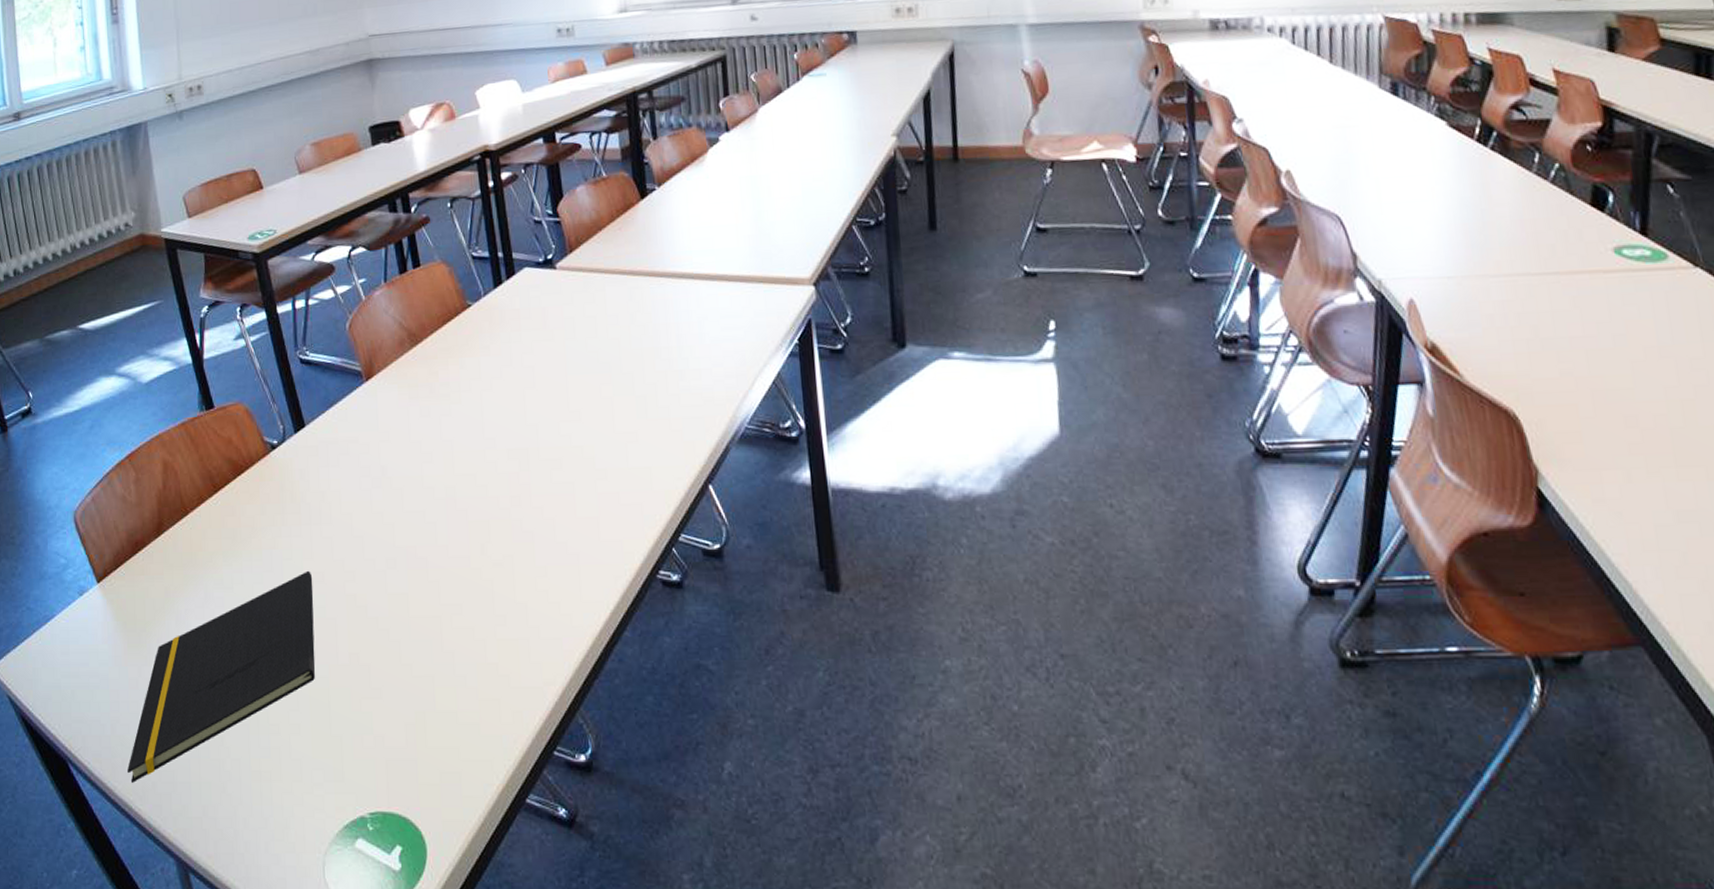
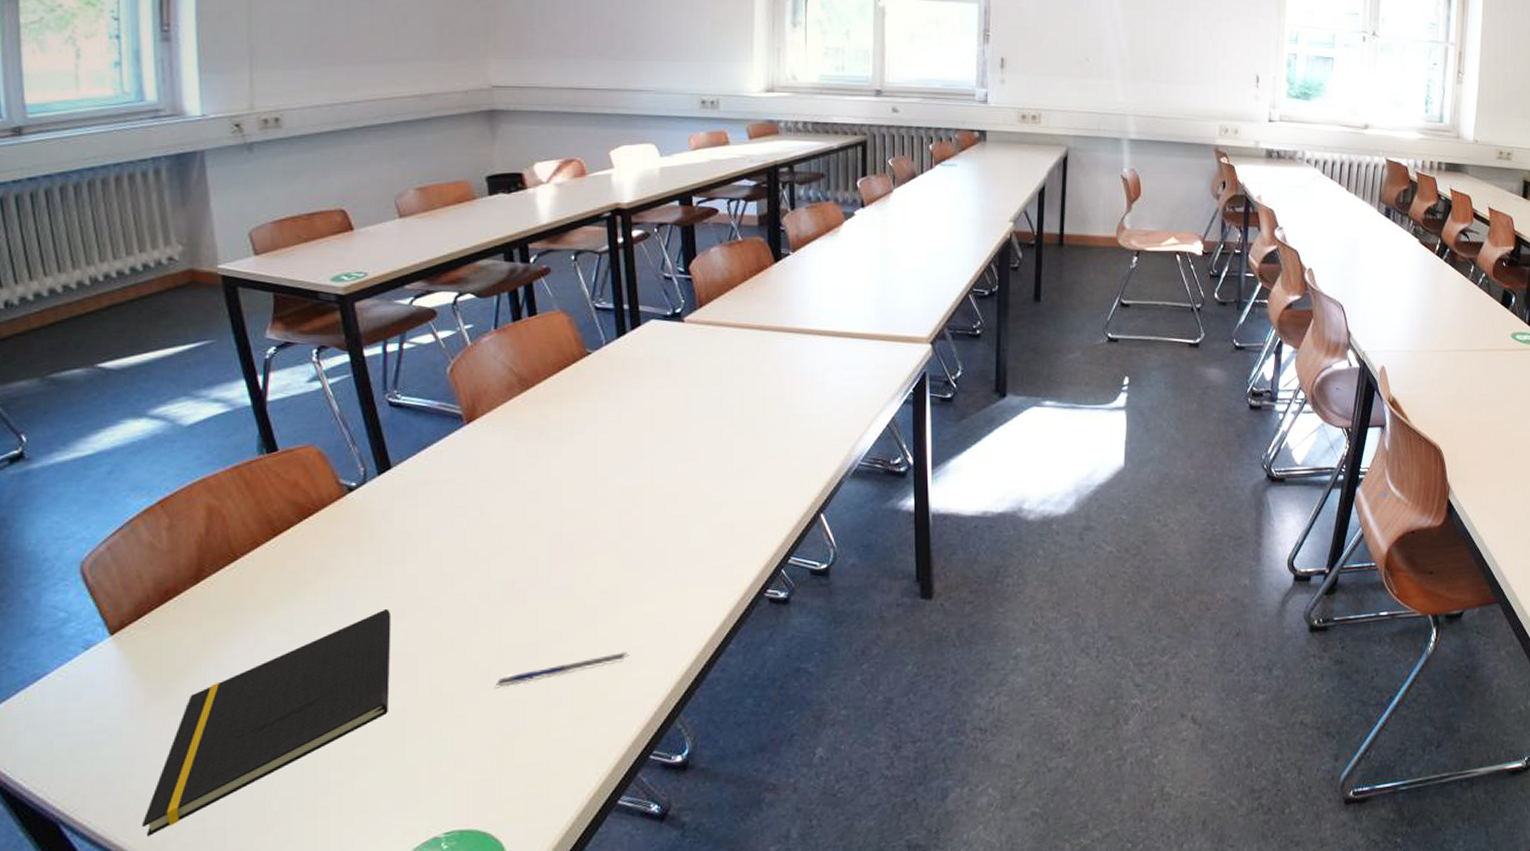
pen: none [406,631,527,662] -> present [496,651,629,688]

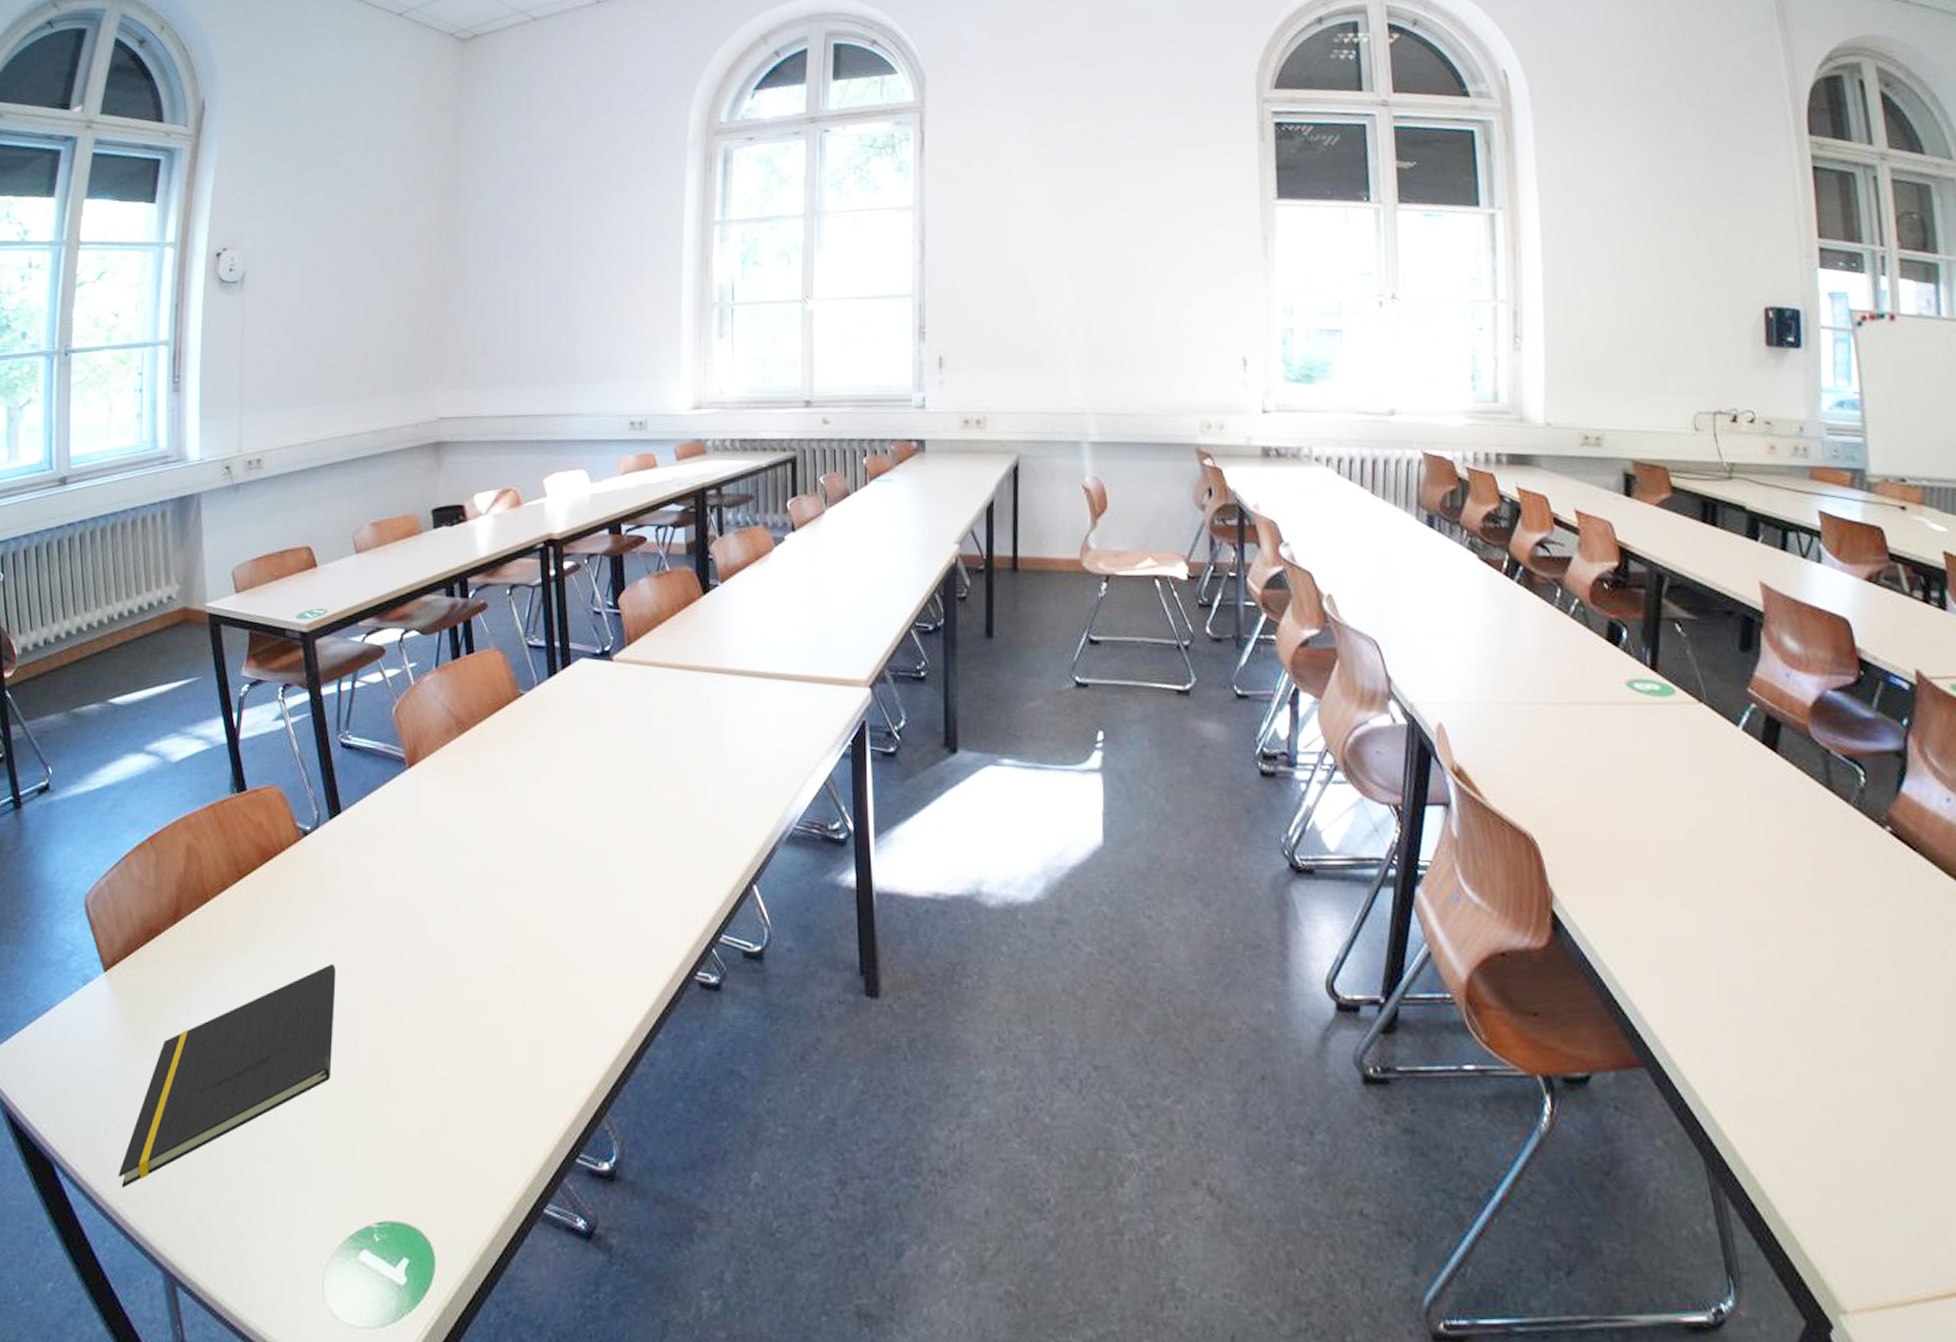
pen: present [496,651,629,688] -> none [429,1031,556,1062]

